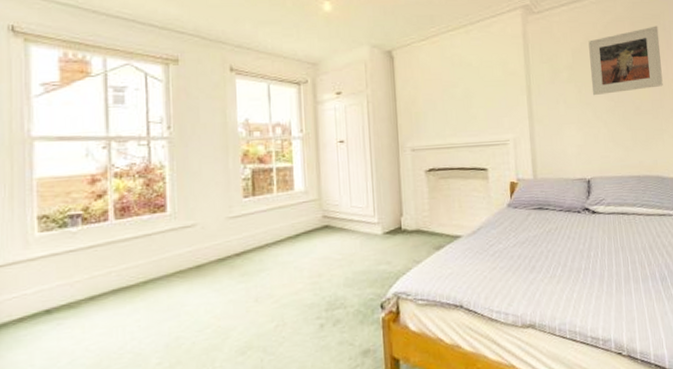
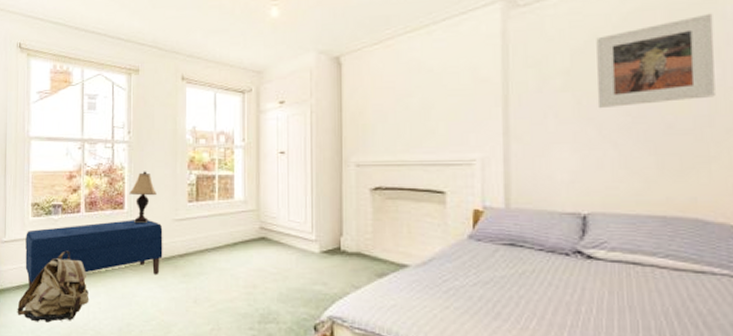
backpack: none [20,266,125,358] -> present [17,250,90,323]
bench: none [30,220,216,317] -> present [25,220,163,287]
lamp: none [172,168,206,227] -> present [129,171,157,224]

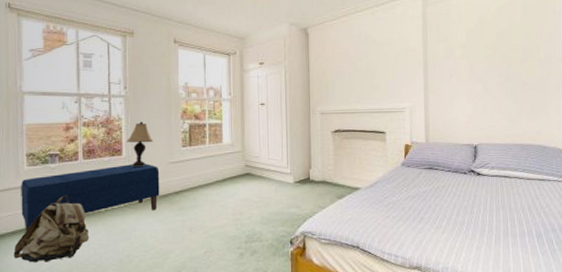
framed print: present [596,13,715,109] -> none [482,9,550,72]

